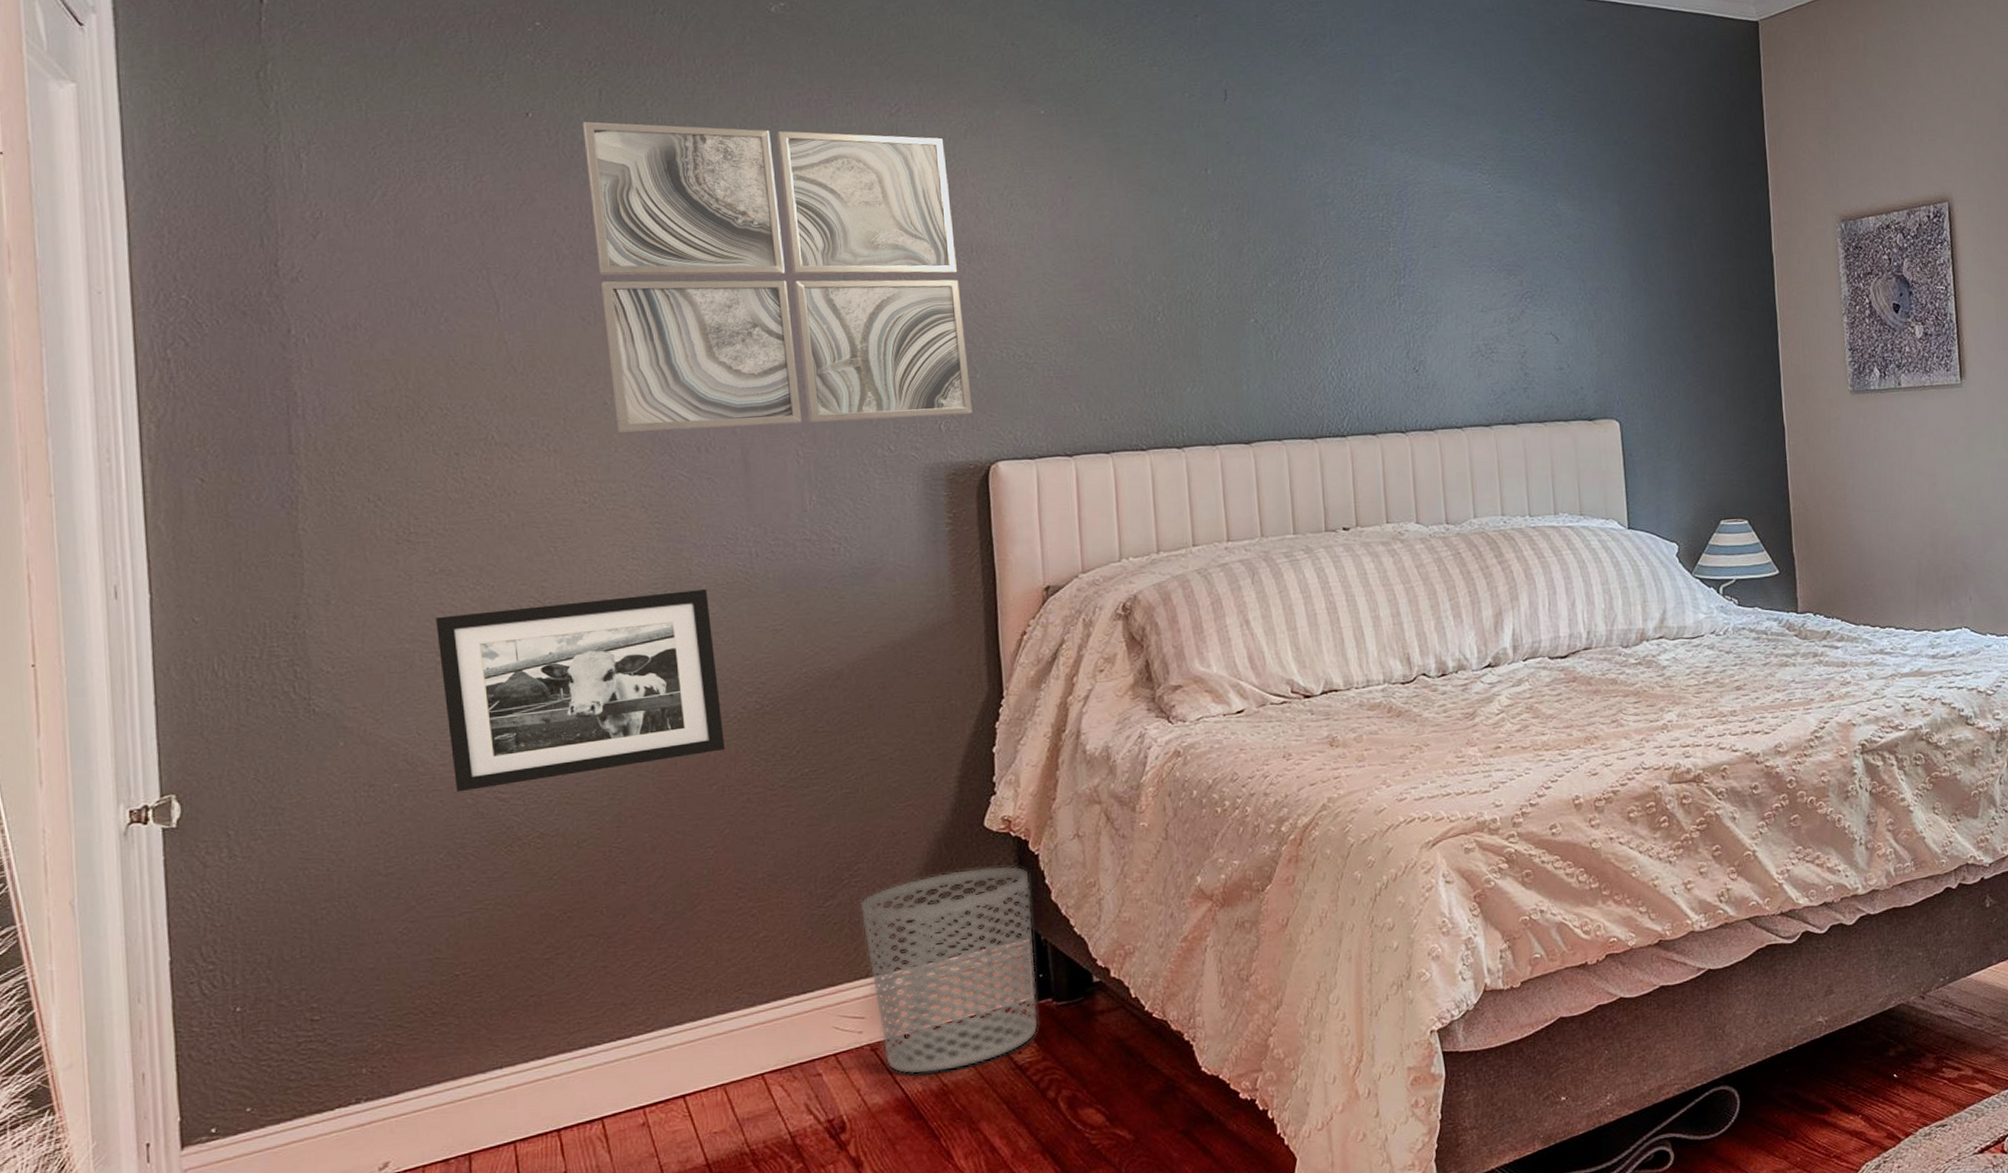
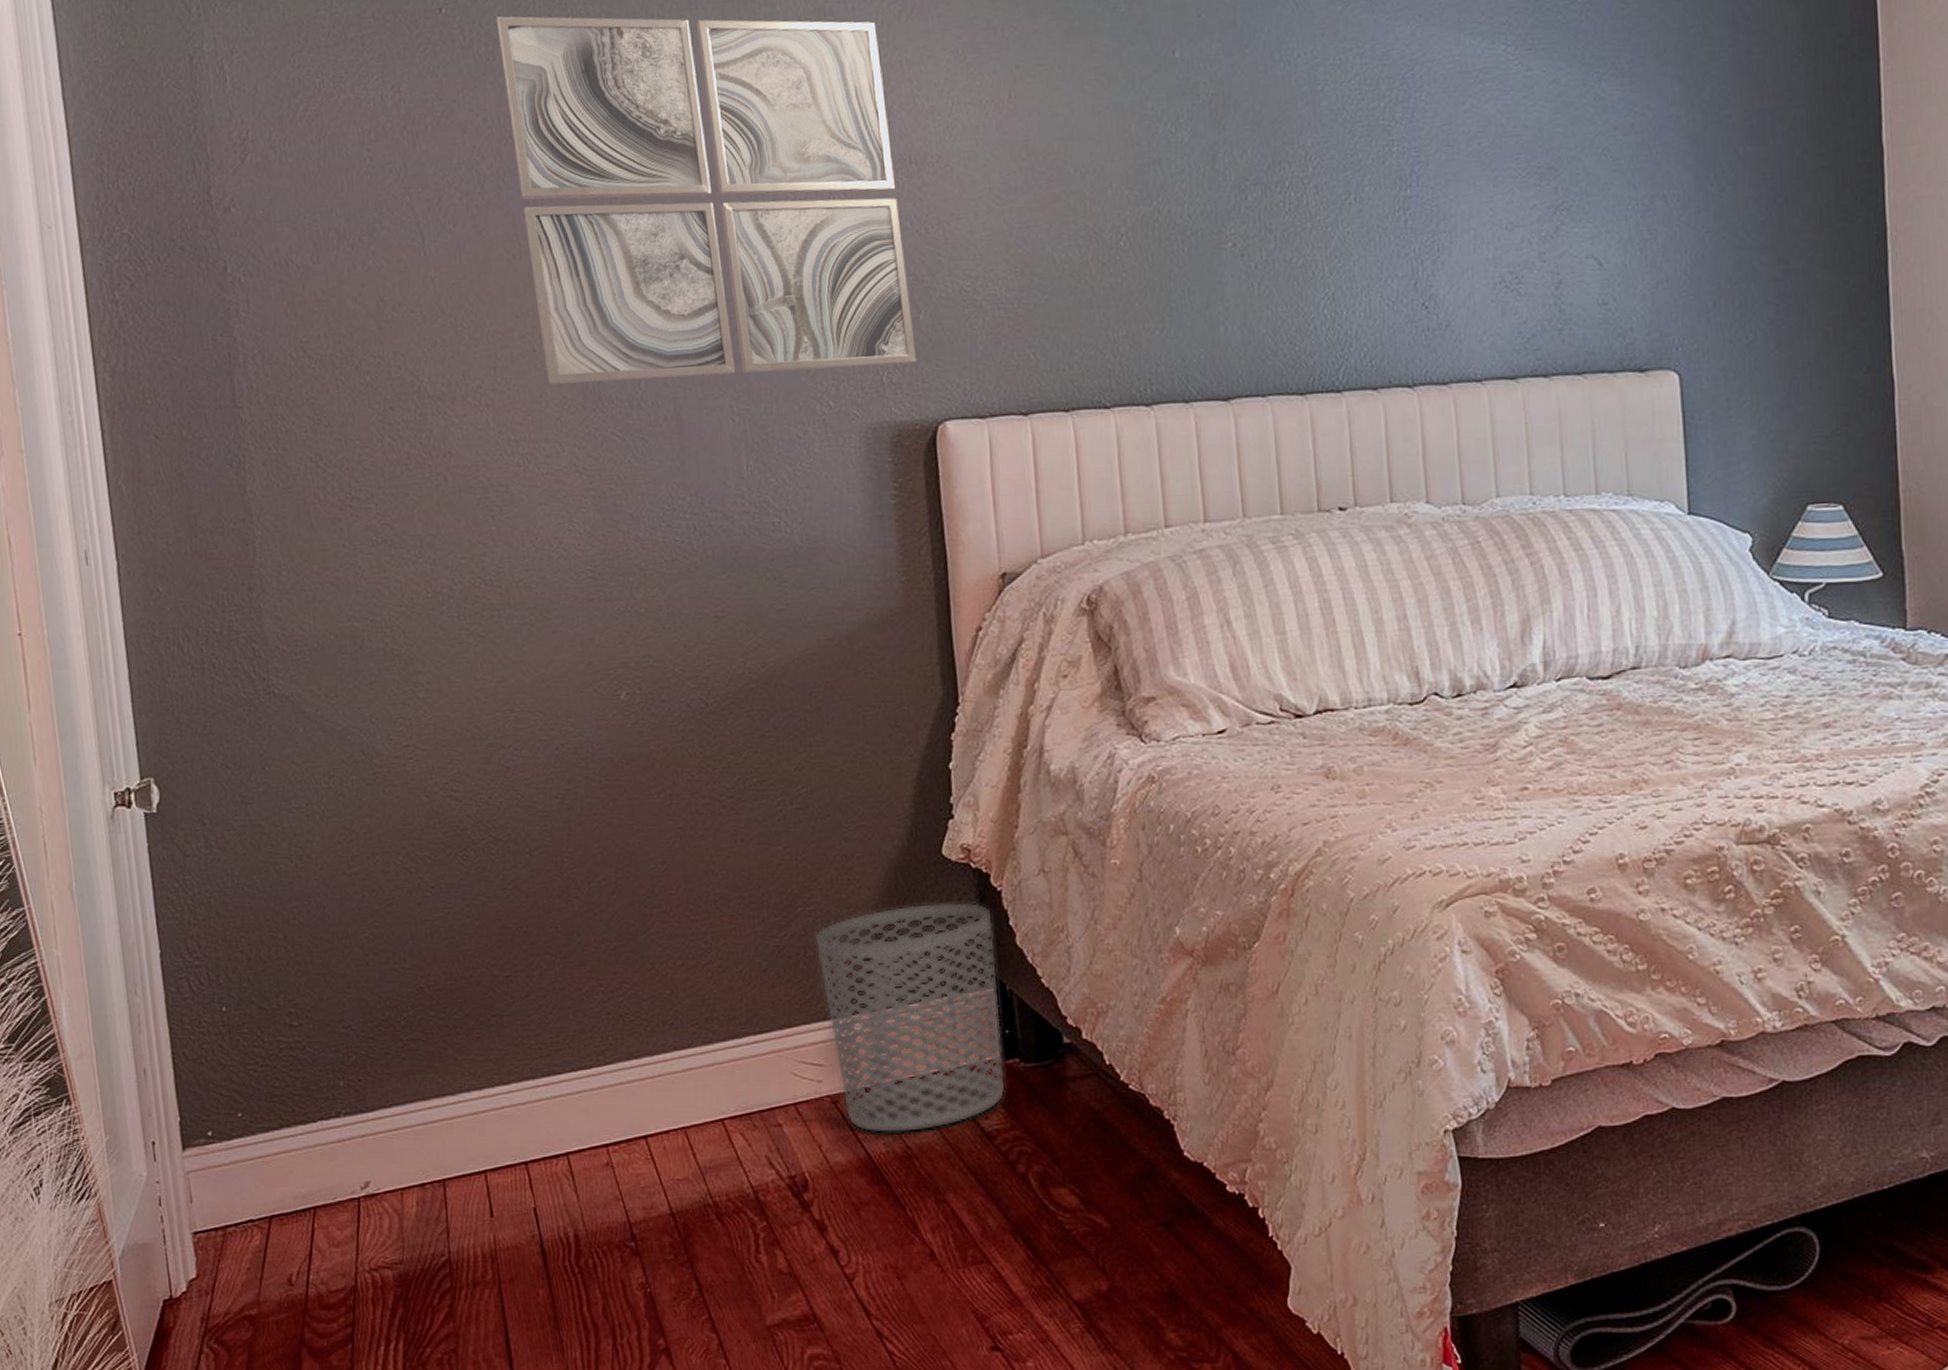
picture frame: present [436,589,725,793] -> none [381,568,671,789]

